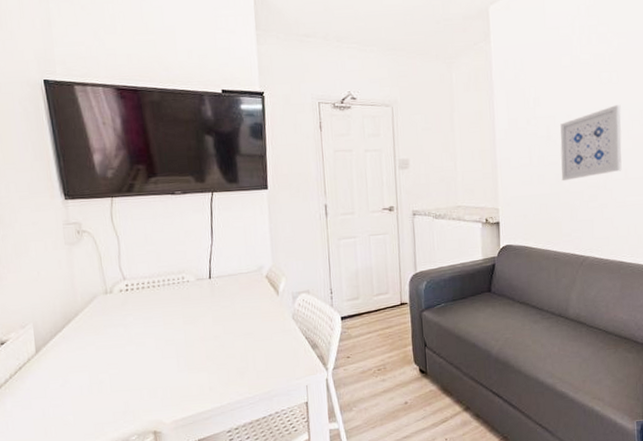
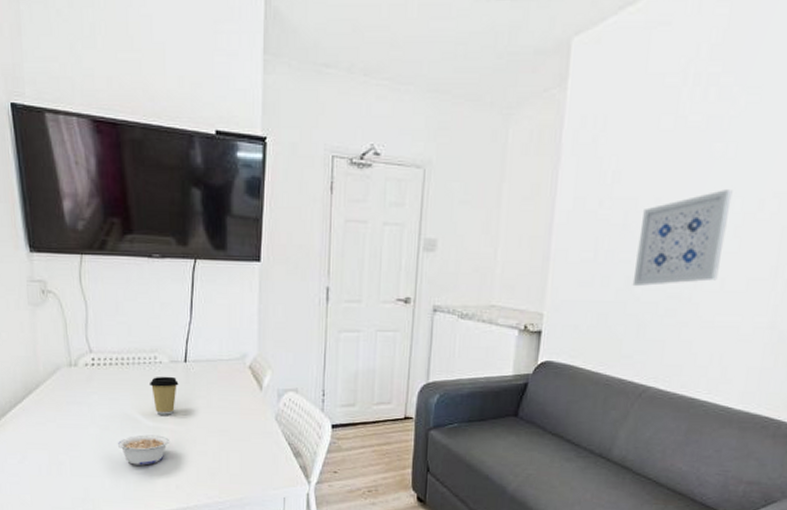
legume: none [153,345,202,375] -> present [117,434,170,465]
coffee cup: none [179,292,205,327] -> present [150,376,179,415]

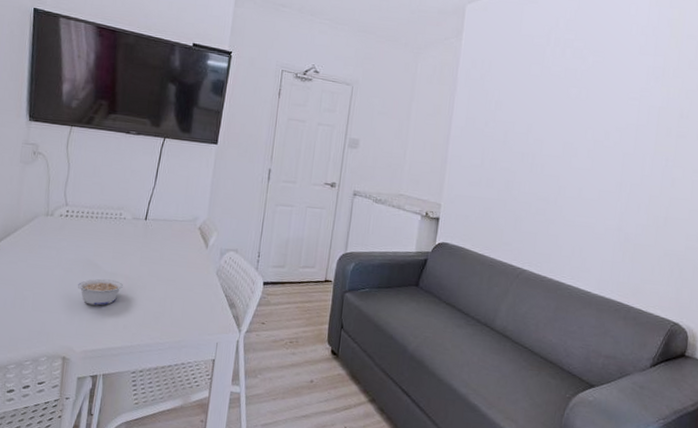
coffee cup: present [150,376,179,415] -> none [113,230,138,263]
wall art: present [632,190,733,287] -> none [511,122,586,190]

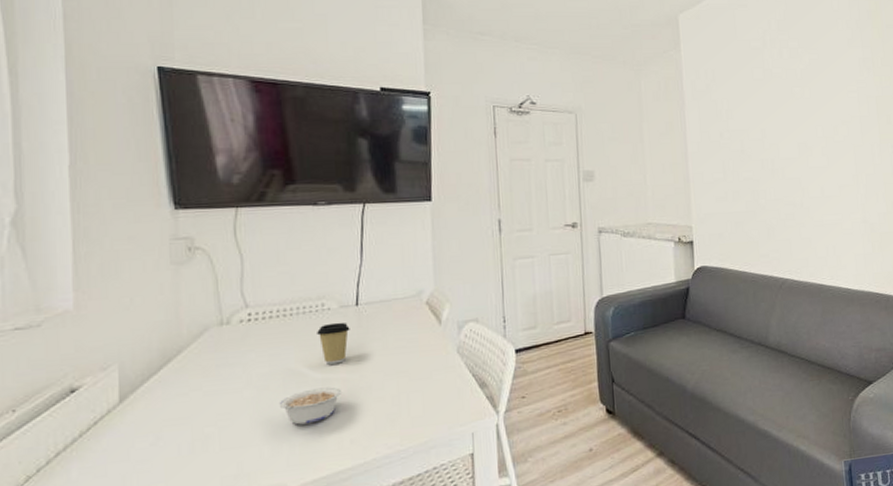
coffee cup: none [113,230,138,263] -> present [317,322,350,365]

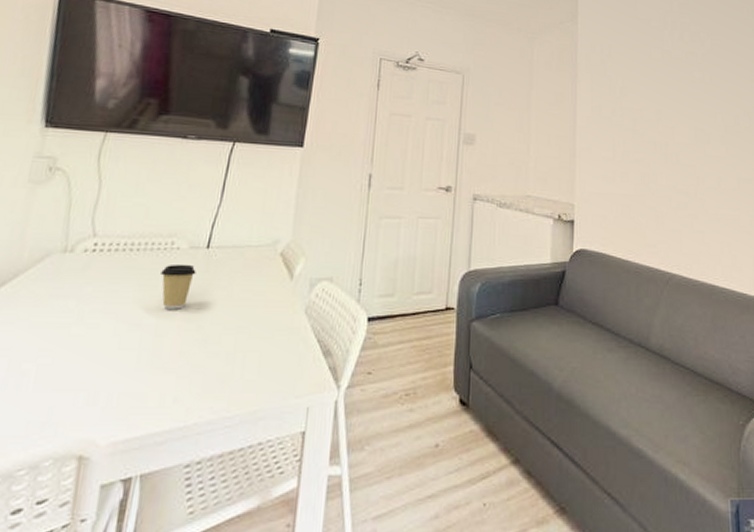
legume: present [279,387,343,425] -> none [105,334,176,373]

